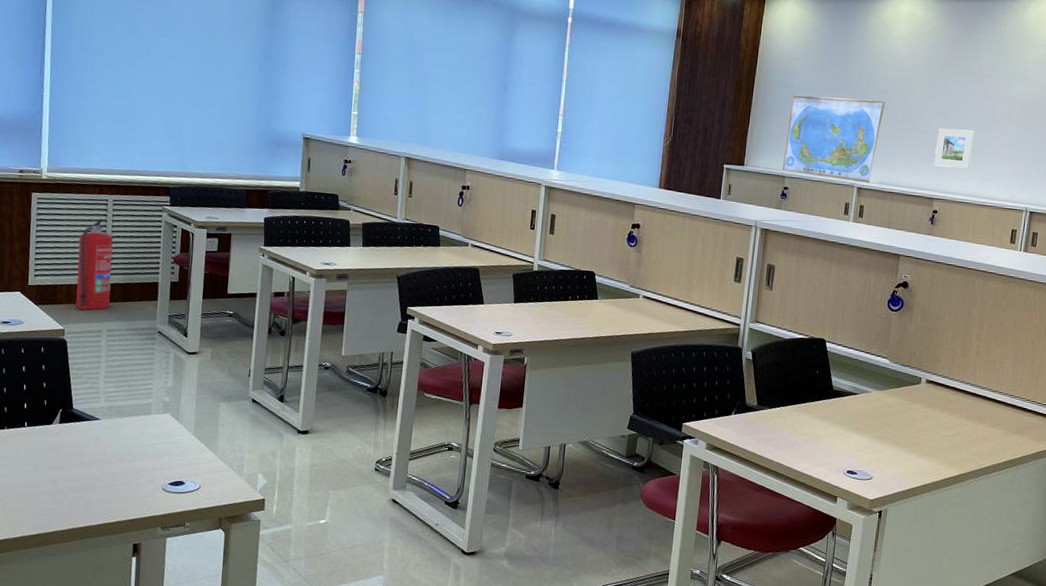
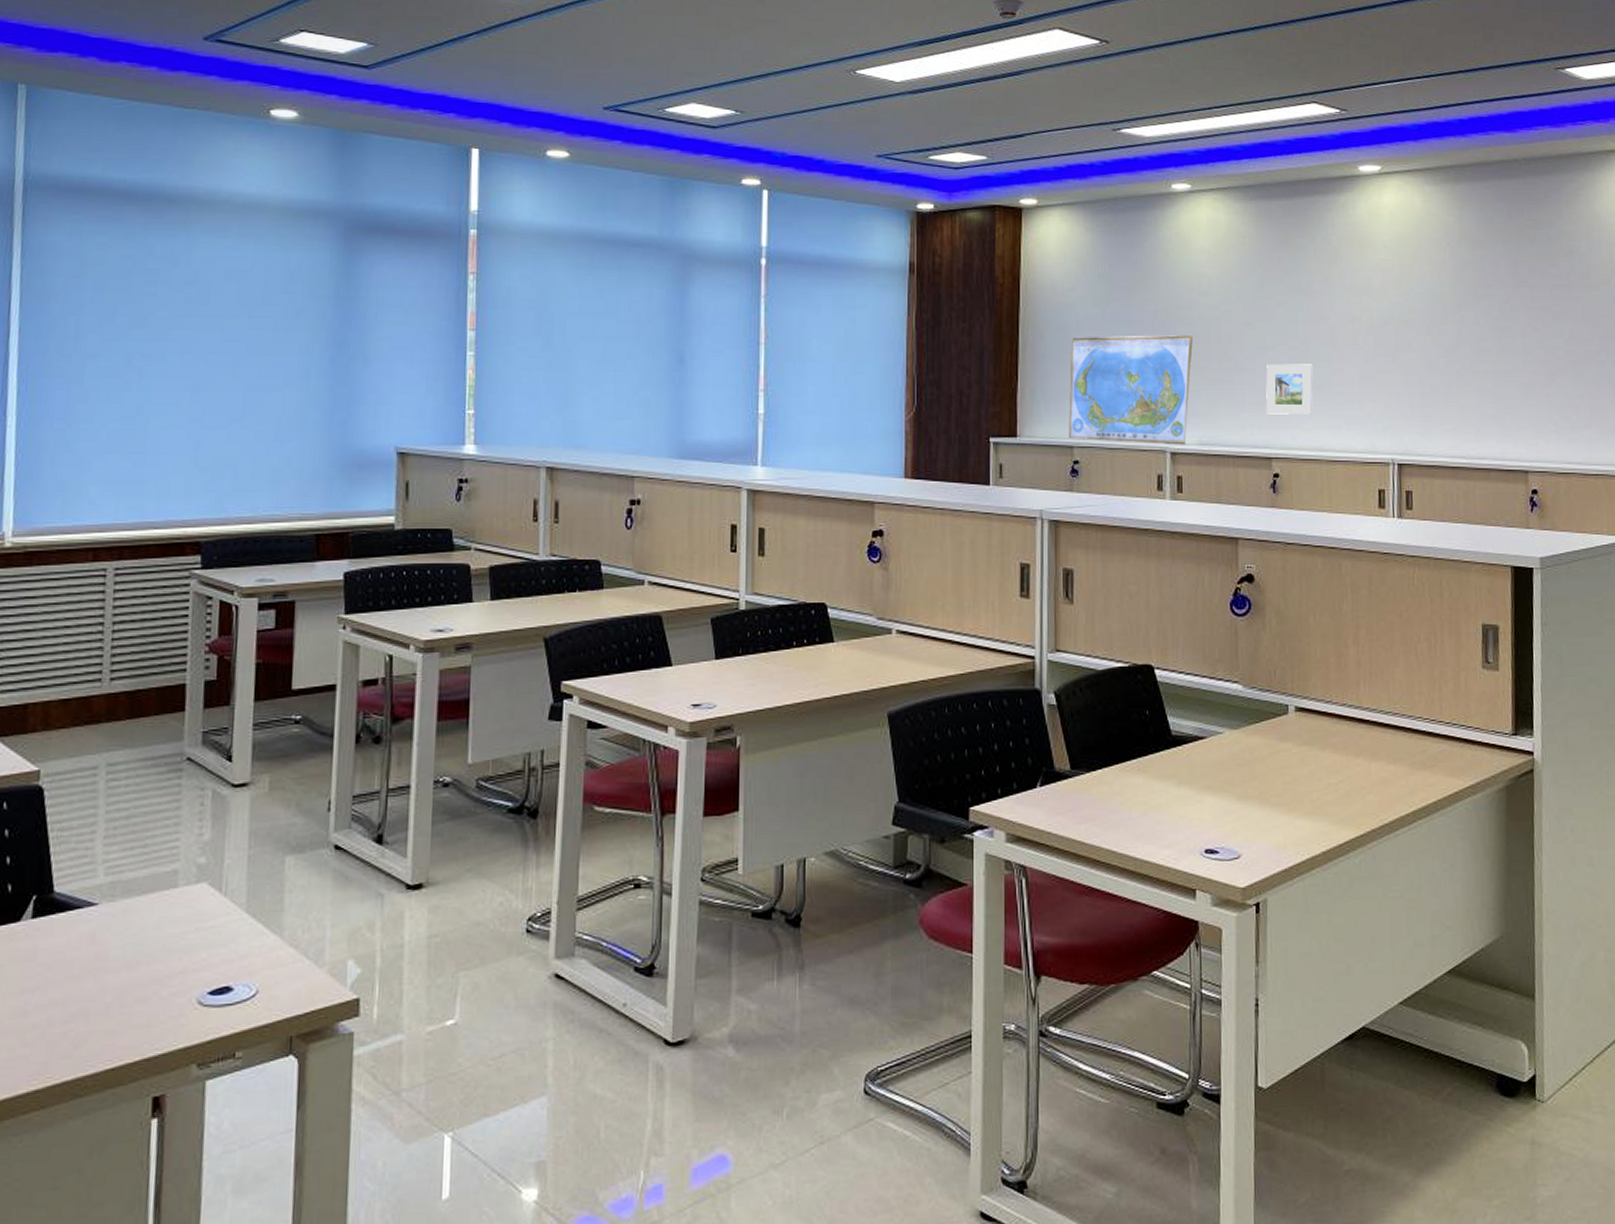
fire extinguisher: present [76,218,113,311] -> none [57,596,115,739]

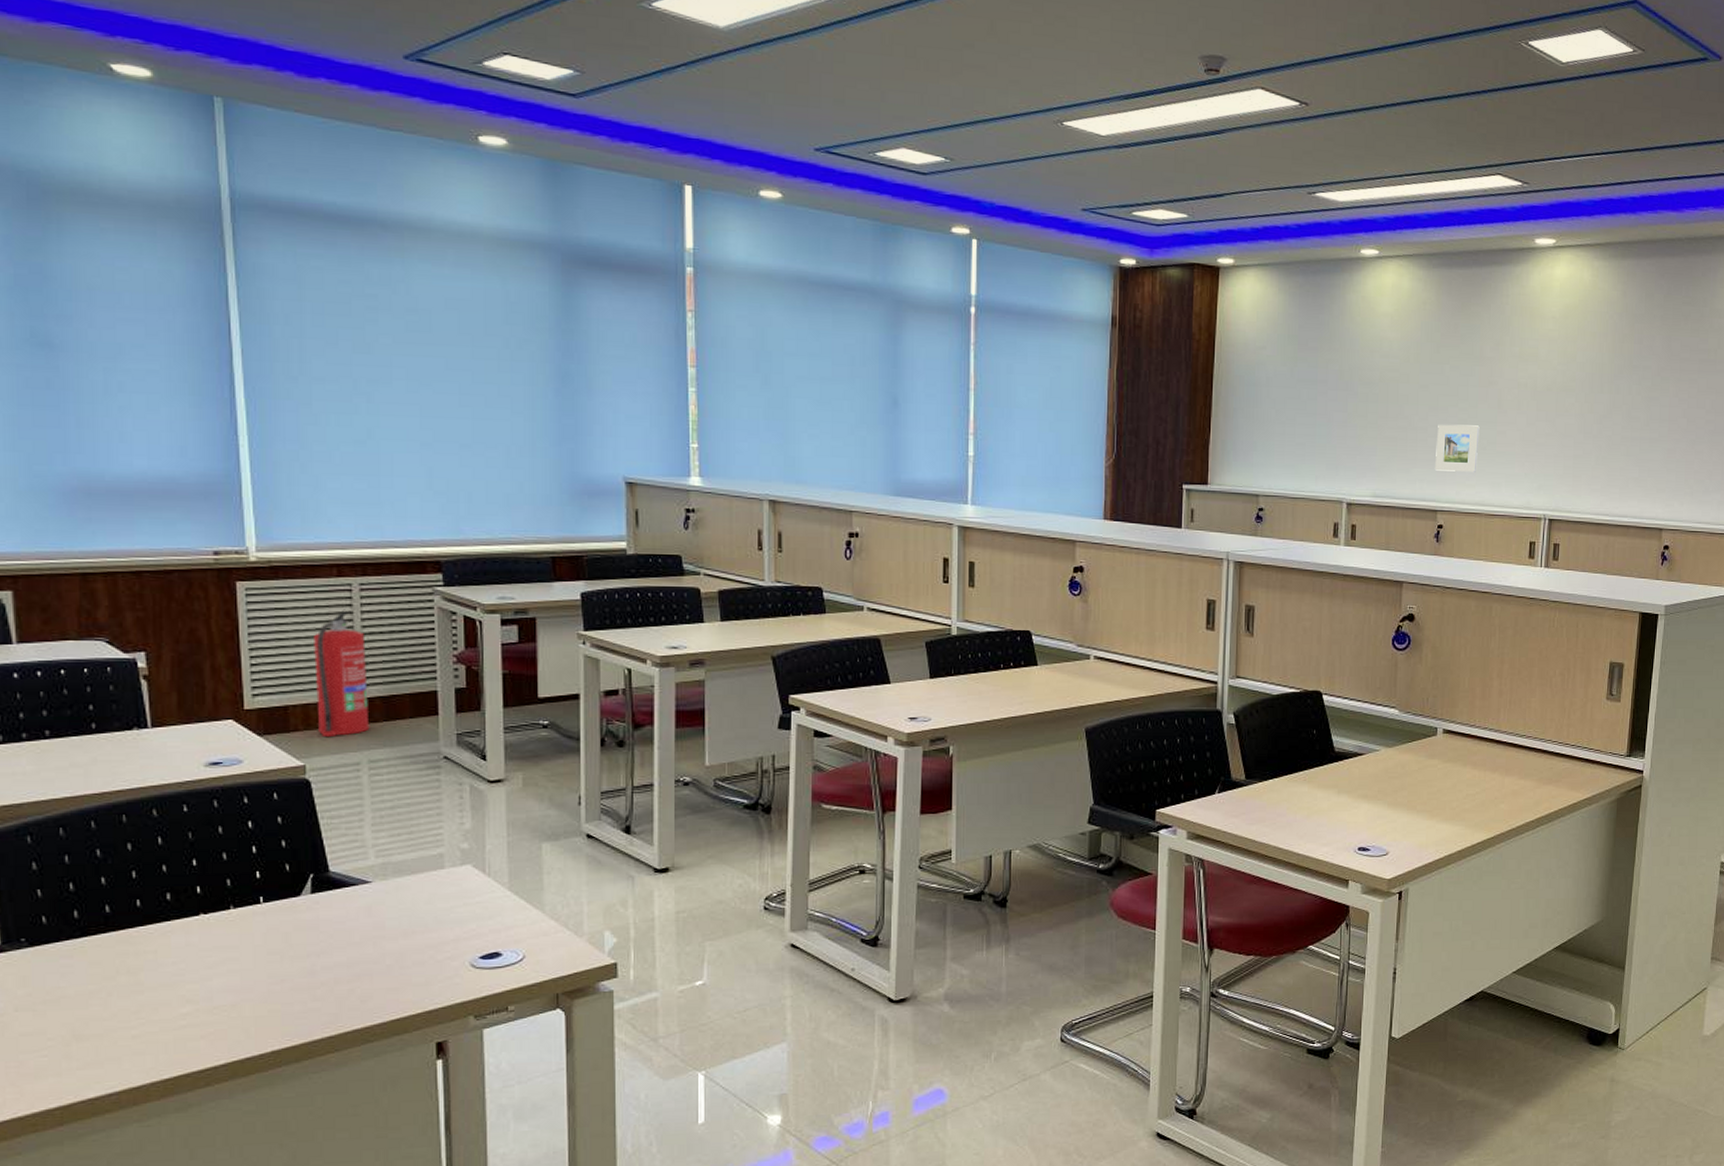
fire extinguisher: none [57,596,115,739] -> present [314,609,370,738]
world map: present [1068,335,1194,445] -> none [1254,393,1373,497]

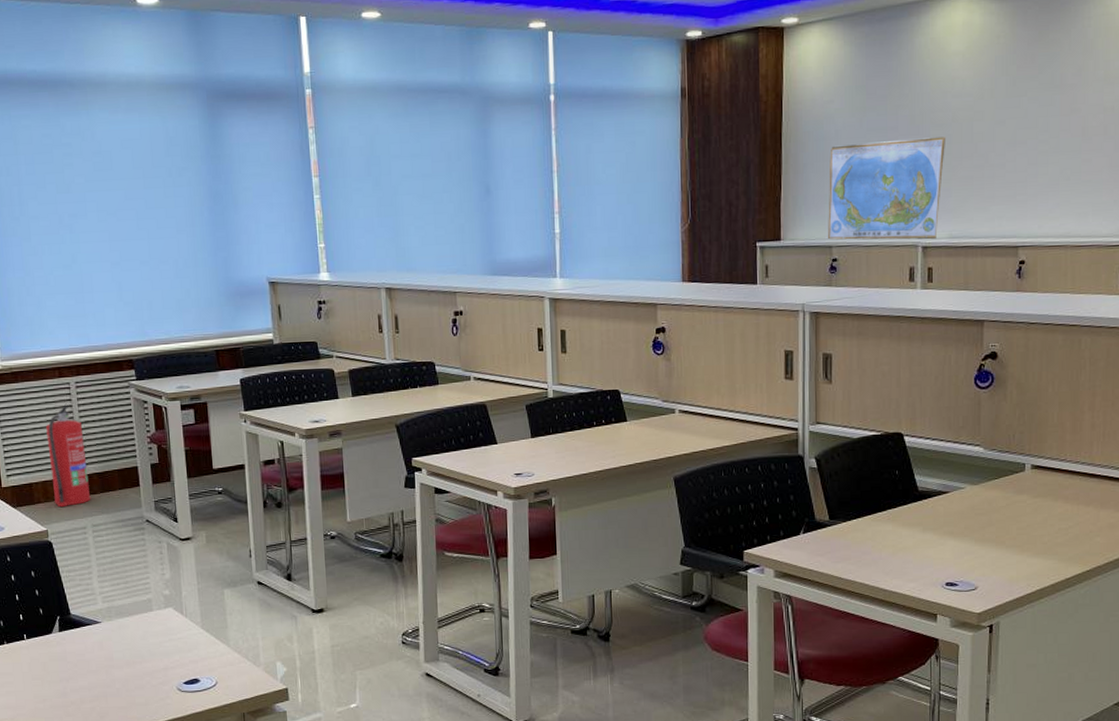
world map: none [1254,393,1373,497] -> present [827,137,947,240]
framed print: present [1435,424,1480,472] -> none [1015,156,1062,206]

